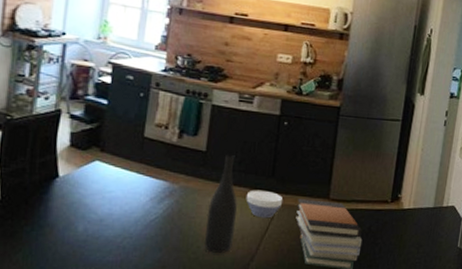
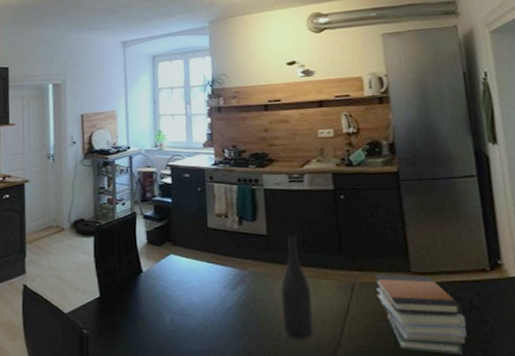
bowl: present [246,190,283,219] -> none [317,269,359,299]

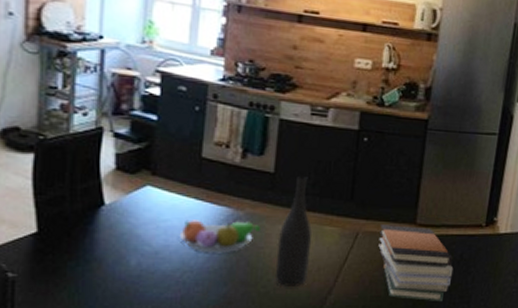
fruit bowl: none [199,279,264,309] -> present [179,219,260,254]

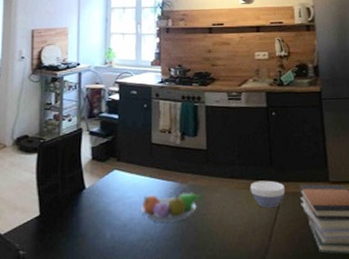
wine bottle: present [274,175,312,286] -> none [216,149,246,248]
bowl: none [321,215,364,247] -> present [250,180,286,209]

